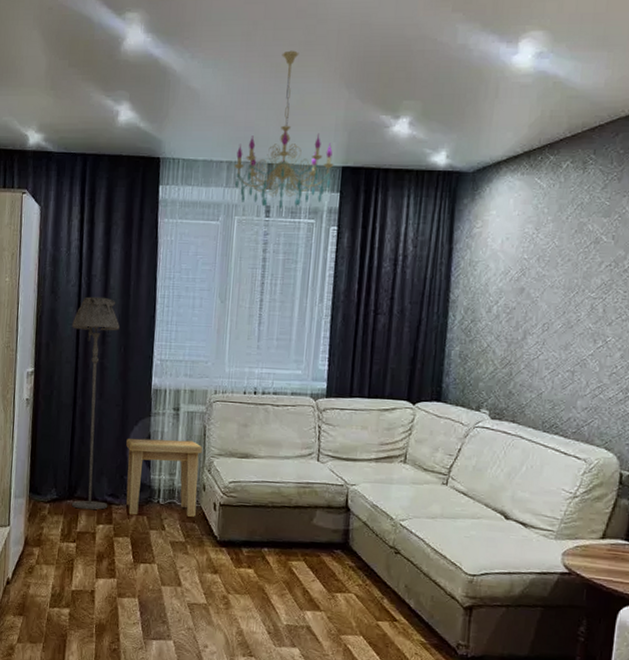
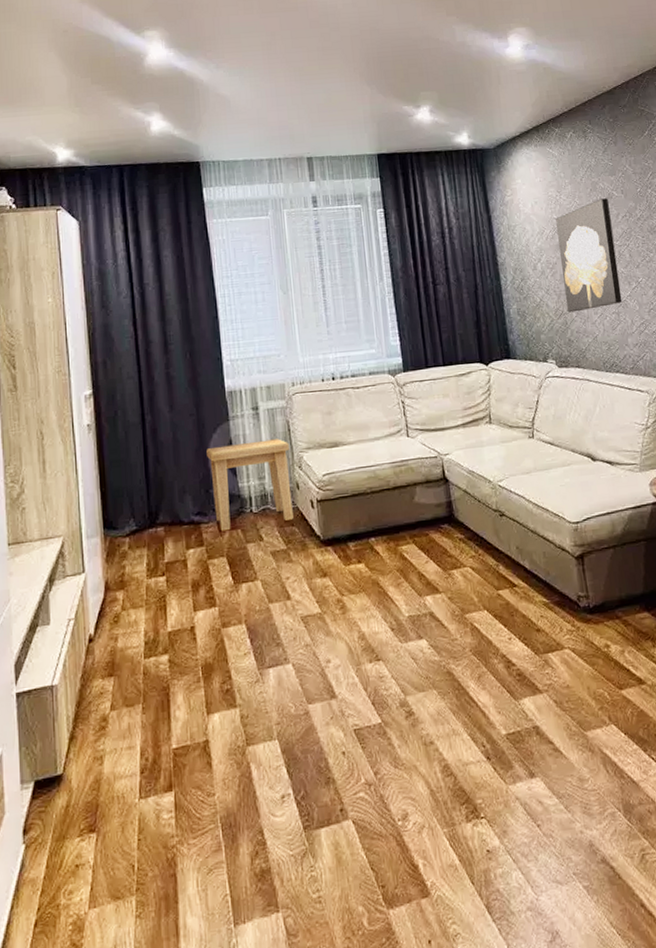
floor lamp: present [72,296,120,510] -> none [129,304,196,537]
chandelier: present [234,50,334,210] -> none [275,55,370,199]
wall art: none [515,242,594,364] -> present [556,198,622,313]

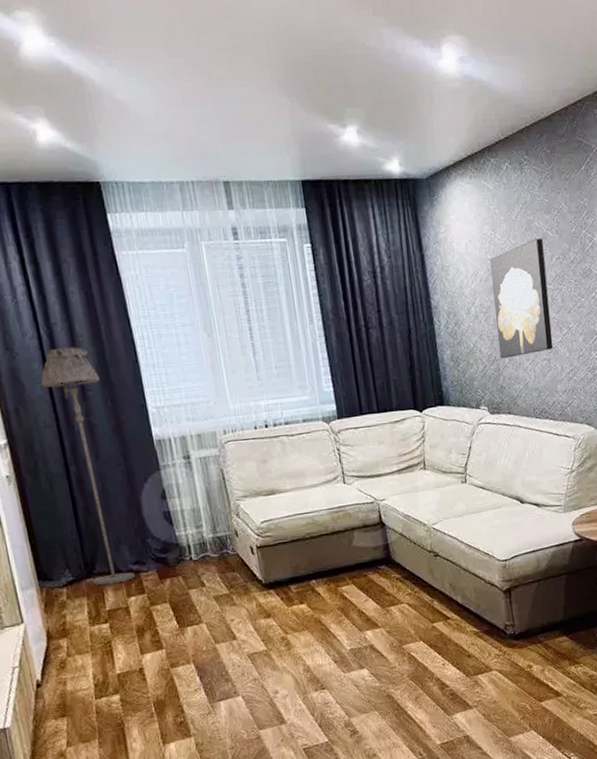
floor lamp: none [129,304,196,537] -> present [41,347,136,586]
side table: present [206,439,294,532] -> none [139,487,234,579]

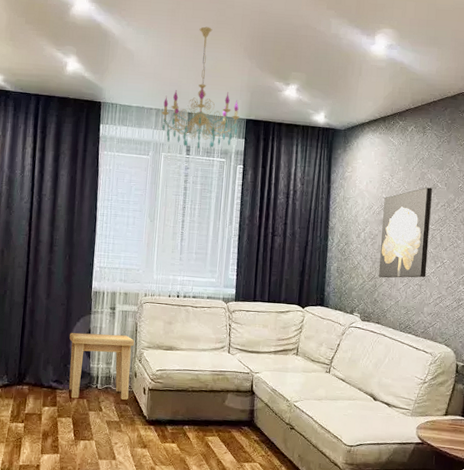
floor lamp: present [41,347,136,586] -> none [21,212,65,394]
side table: none [139,487,234,579] -> present [69,332,134,400]
chandelier: none [186,56,293,231] -> present [161,26,240,150]

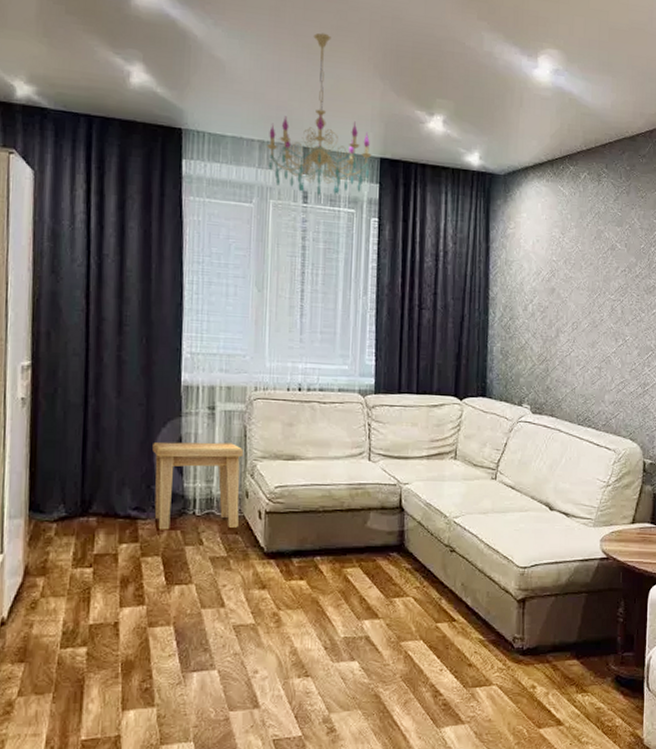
wall art: present [378,187,432,278] -> none [550,248,610,361]

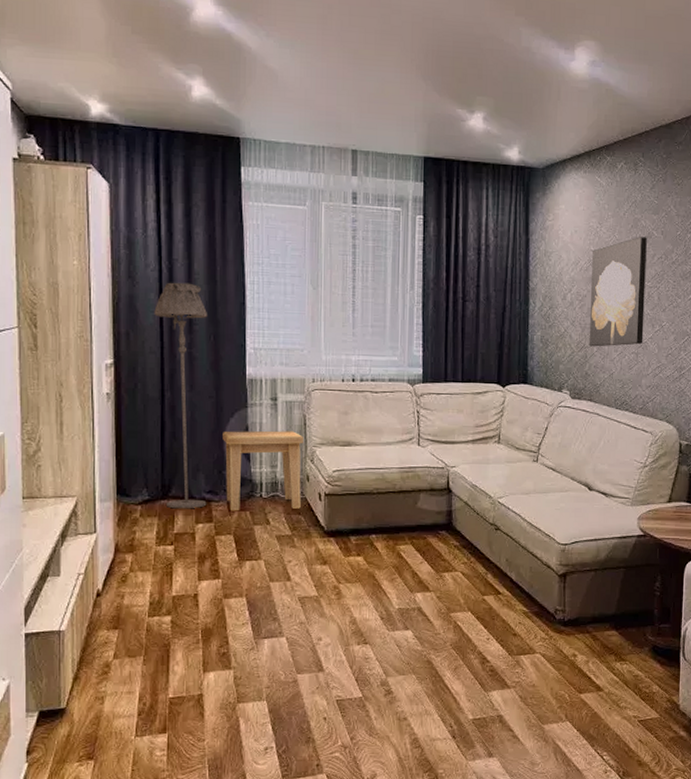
floor lamp: none [79,279,140,527] -> present [154,282,207,509]
chandelier: present [267,33,372,196] -> none [318,38,416,197]
wall art: none [550,248,610,361] -> present [588,237,647,347]

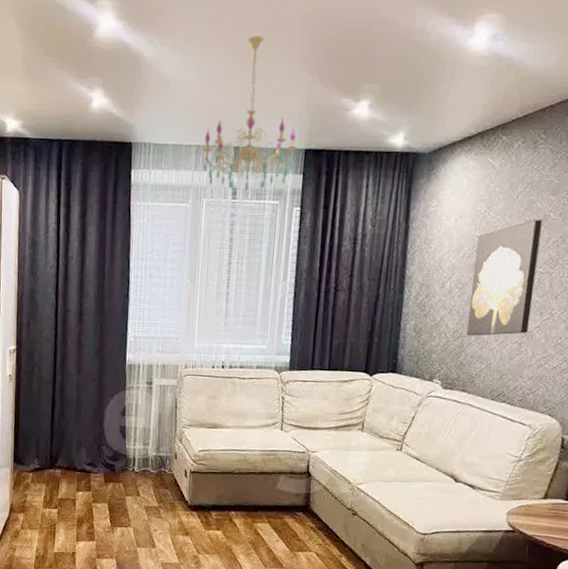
floor lamp: present [154,282,207,509] -> none [51,277,95,478]
side table: present [223,430,303,511] -> none [103,411,174,484]
chandelier: none [318,38,416,197] -> present [202,35,297,192]

